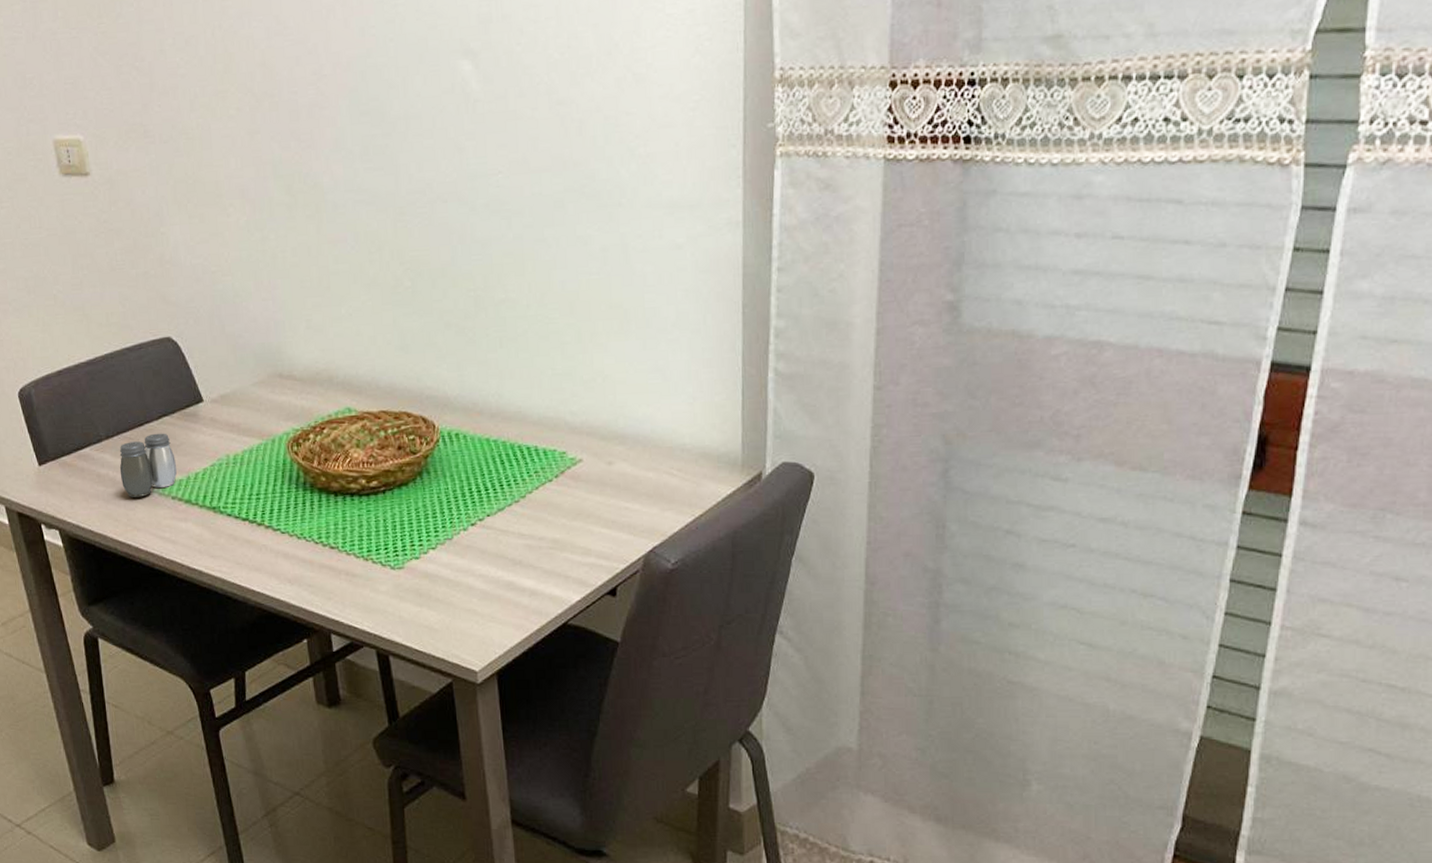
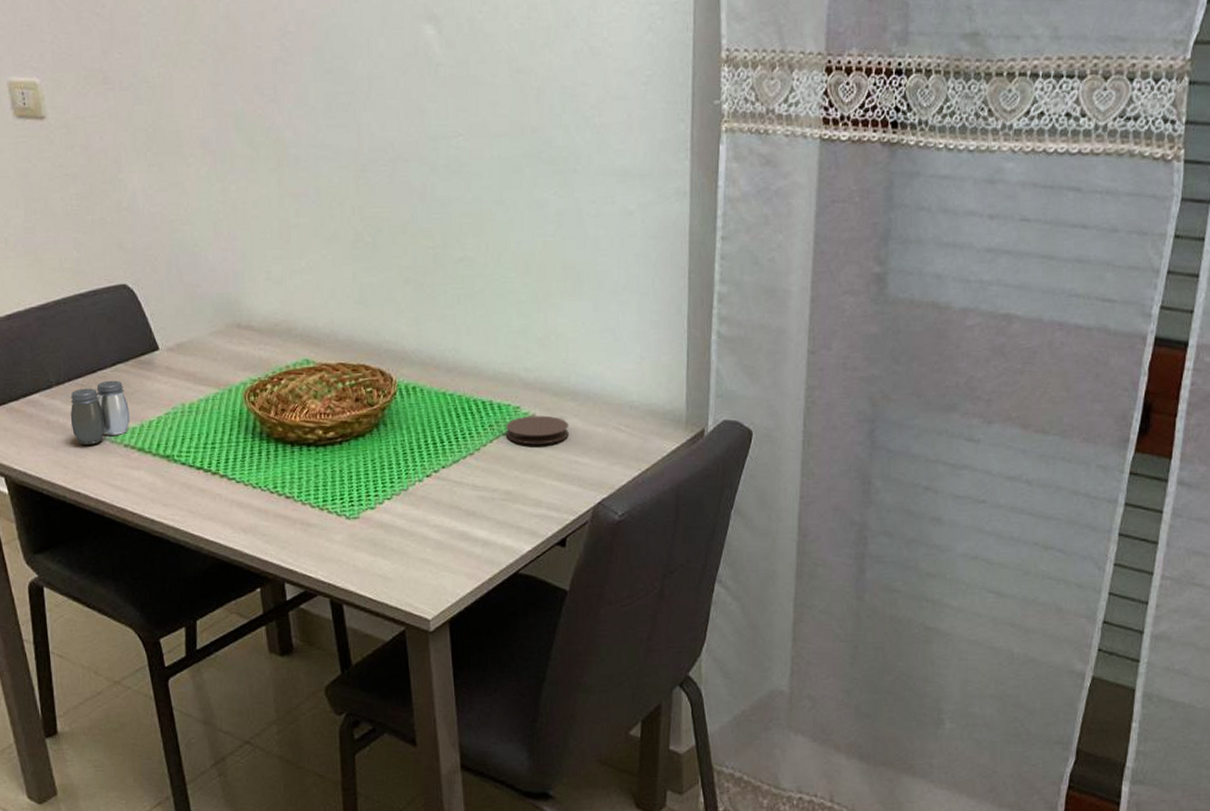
coaster: none [552,460,618,491] -> present [506,415,569,445]

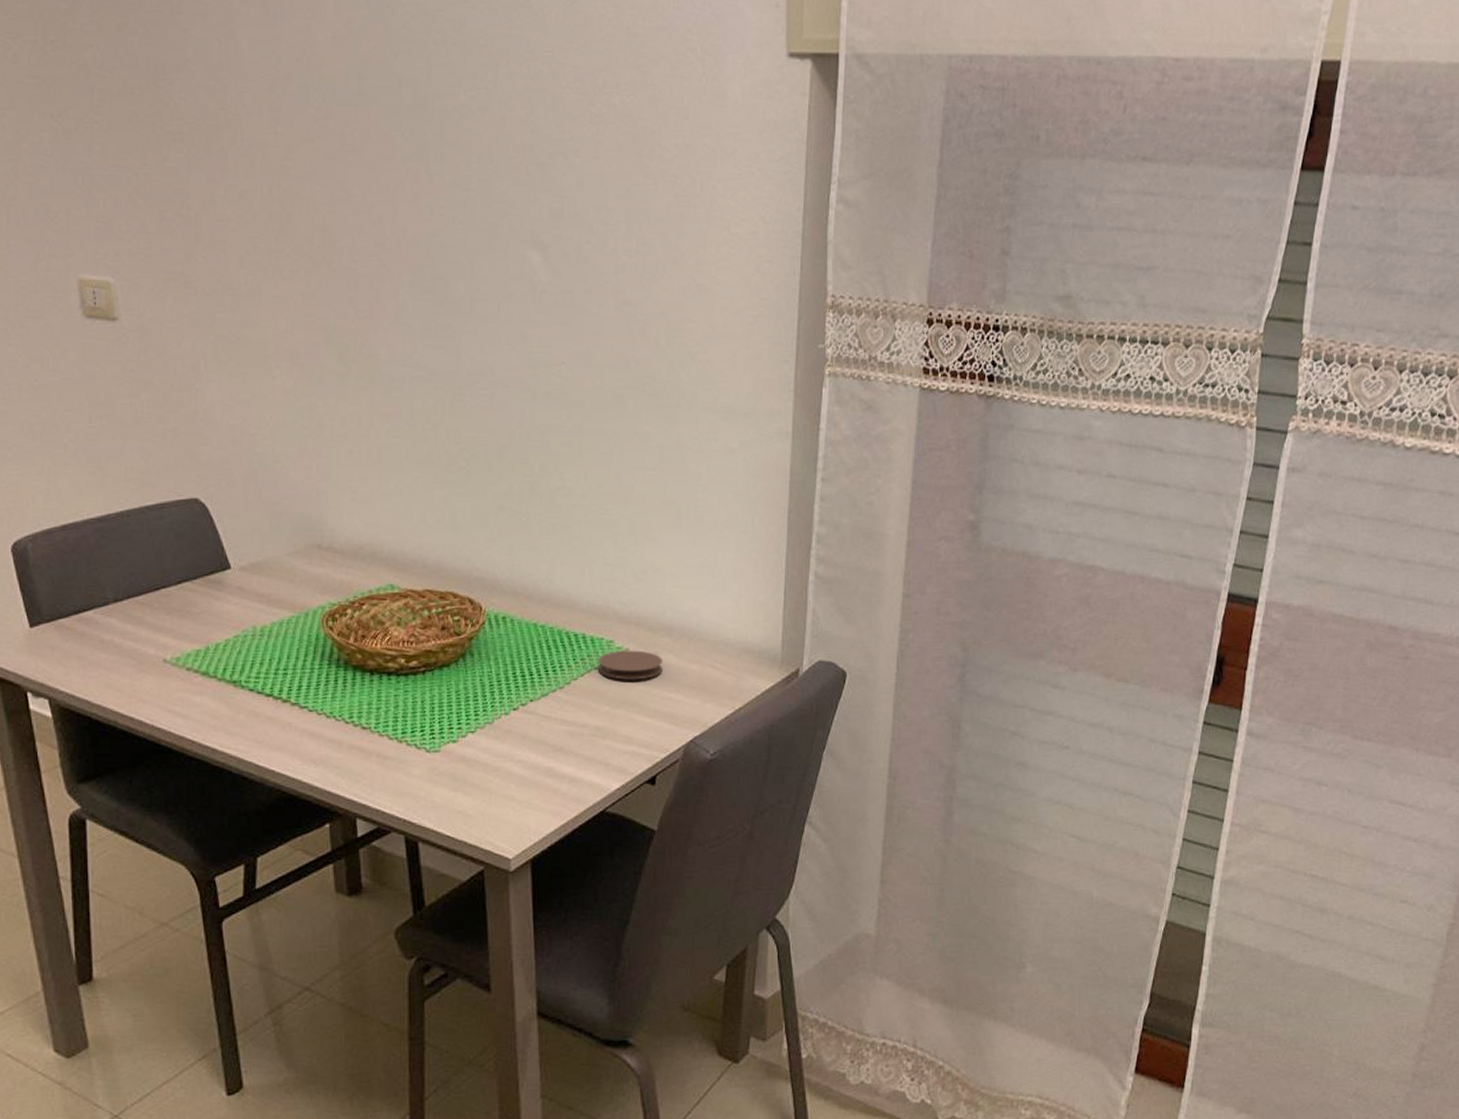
salt and pepper shaker: present [70,380,130,445] -> none [127,599,194,667]

